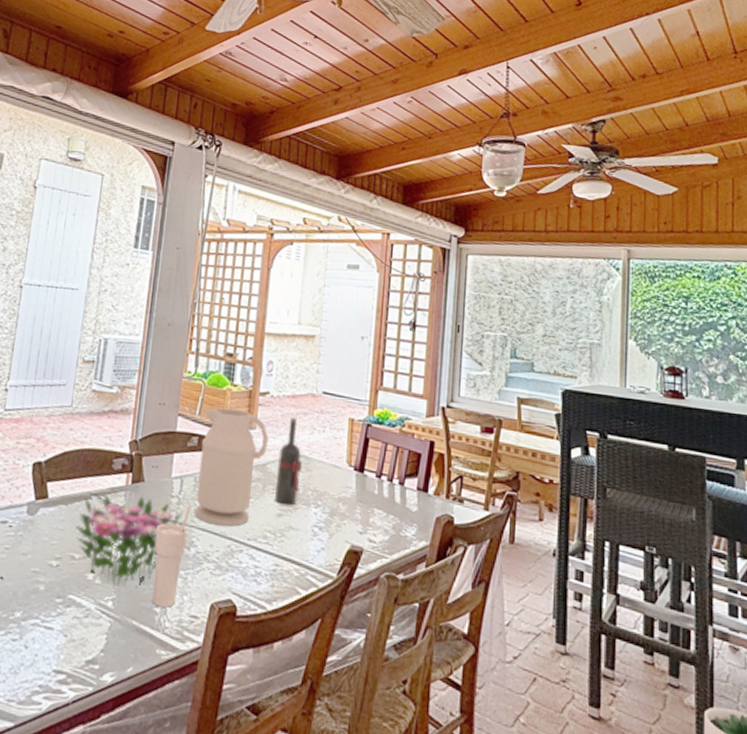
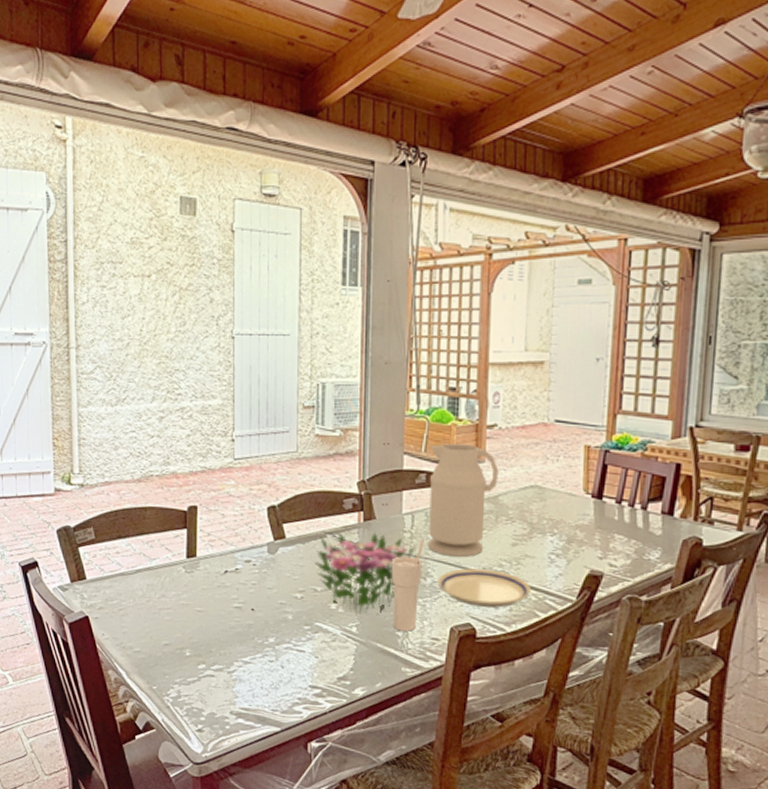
plate: none [201,538,293,583] -> present [438,568,531,608]
wine bottle: present [273,416,302,506] -> none [507,447,535,535]

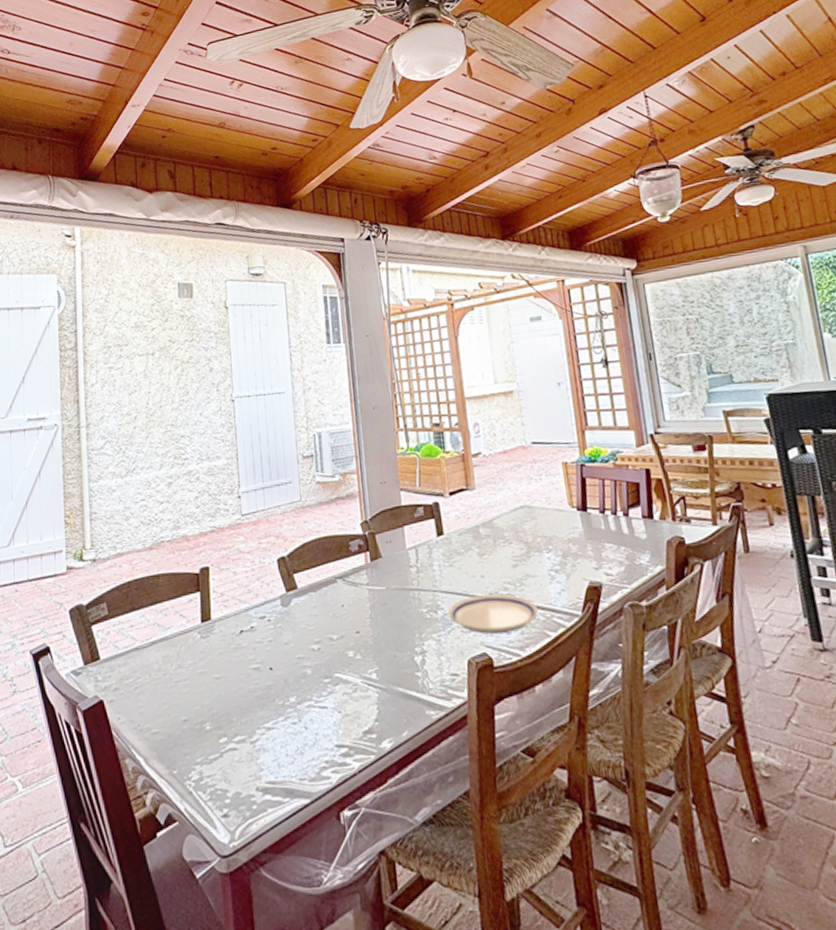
flower arrangement: present [314,532,423,615] -> none [327,571,433,659]
cup: present [391,537,426,632] -> none [402,570,434,671]
water jug: present [427,443,499,557] -> none [423,474,490,586]

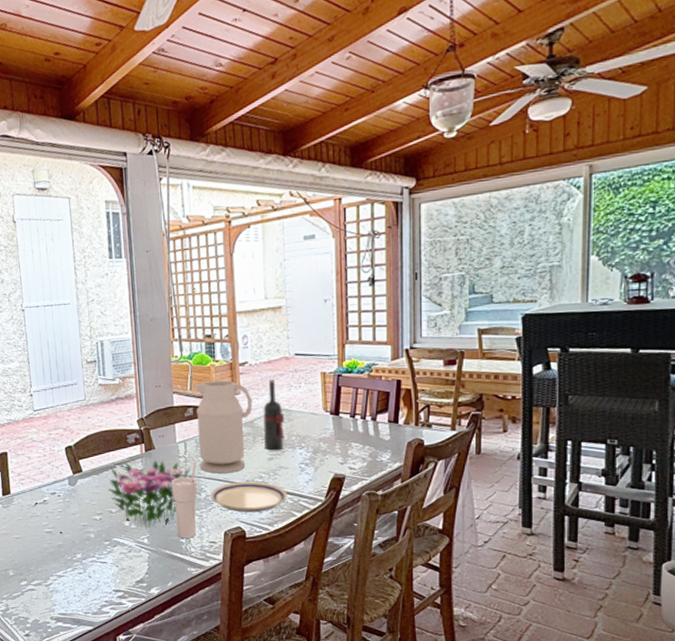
flower arrangement: none [327,571,433,659] -> present [107,460,197,528]
cup: none [402,570,434,671] -> present [171,460,198,538]
water jug: none [423,474,490,586] -> present [194,380,253,474]
wine bottle: none [502,471,529,556] -> present [263,378,285,451]

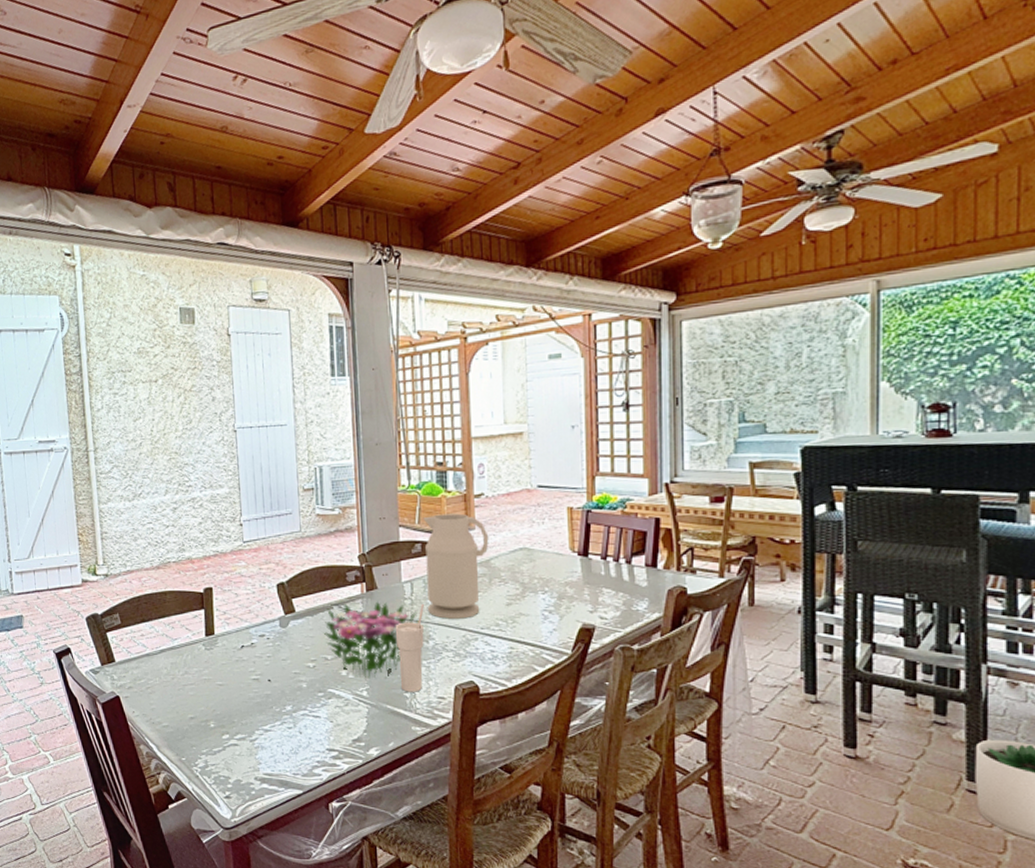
plate: present [210,481,287,512] -> none [439,629,528,665]
wine bottle: present [263,378,285,451] -> none [501,513,525,595]

